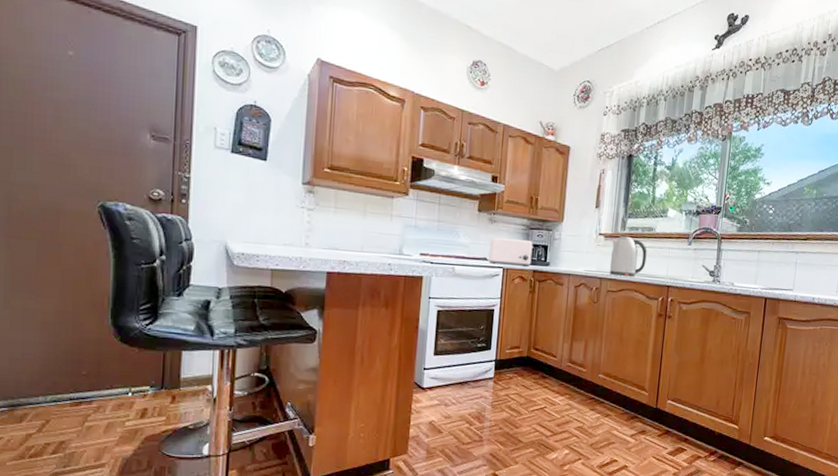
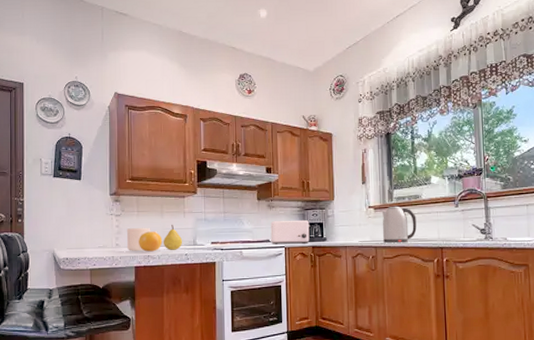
mug: none [319,226,357,255] -> present [126,228,157,251]
fruit: none [333,232,363,257] -> present [139,231,163,252]
fruit: none [362,227,387,259] -> present [163,224,183,251]

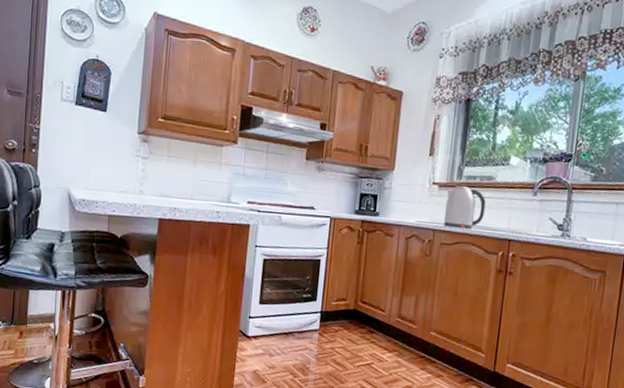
mug: present [126,228,157,251] -> none [152,174,187,202]
fruit: present [139,231,163,252] -> none [165,180,193,204]
fruit: present [163,224,183,251] -> none [192,175,216,206]
toaster: present [270,220,311,245] -> none [315,185,363,217]

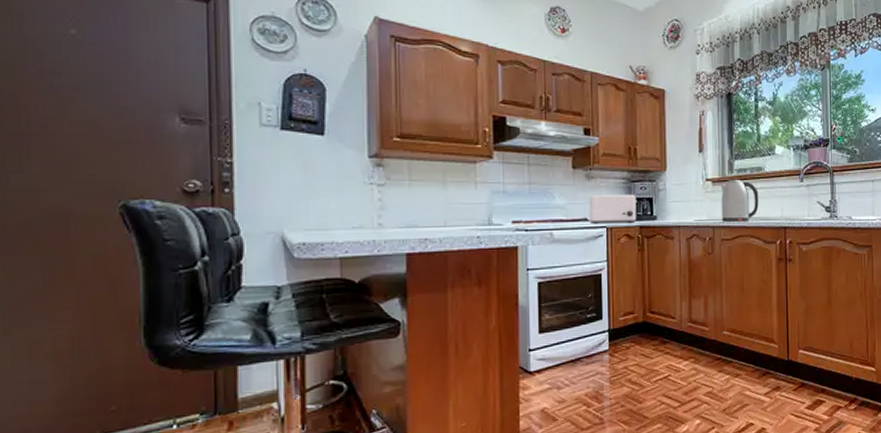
toaster: none [315,185,363,217] -> present [589,194,638,225]

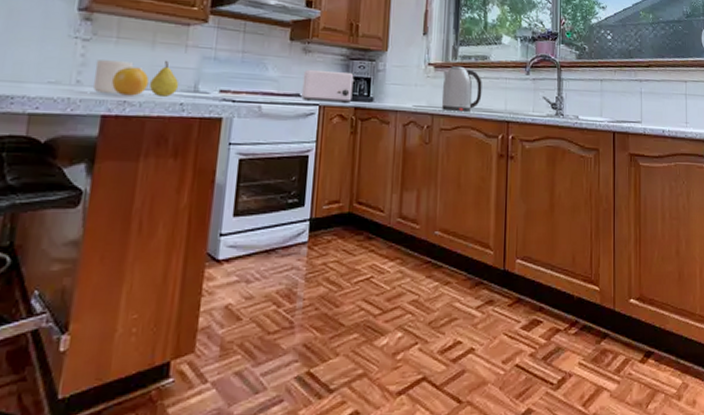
mug: none [393,202,437,233] -> present [93,60,142,94]
fruit: none [411,207,446,234] -> present [112,66,150,96]
fruit: none [445,197,474,233] -> present [149,60,179,98]

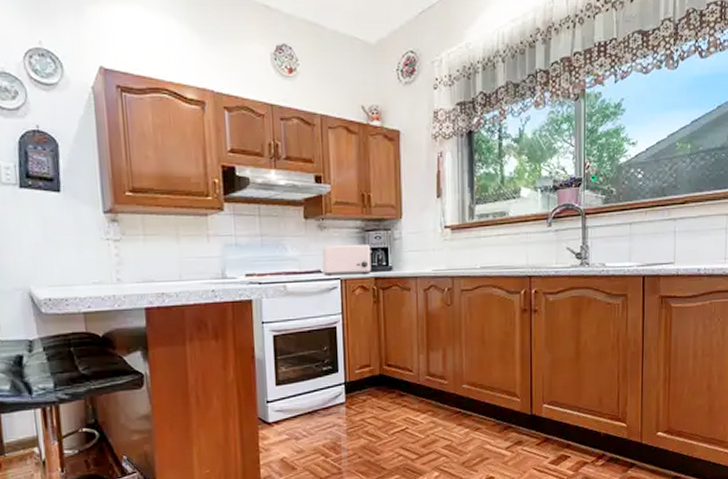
mug: present [93,60,142,94] -> none [130,257,172,288]
fruit: present [112,66,150,96] -> none [148,261,181,288]
fruit: present [149,60,179,98] -> none [180,251,208,287]
kettle: present [441,65,482,113] -> none [460,225,502,273]

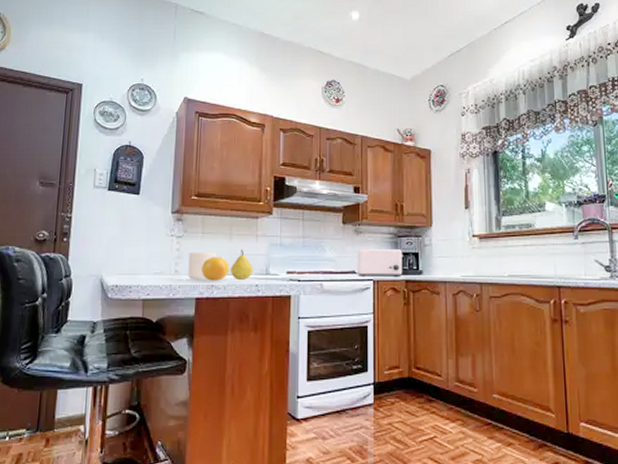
mug: none [130,257,172,288] -> present [187,252,224,279]
fruit: none [148,261,181,288] -> present [202,257,230,281]
fruit: none [180,251,208,287] -> present [230,249,254,281]

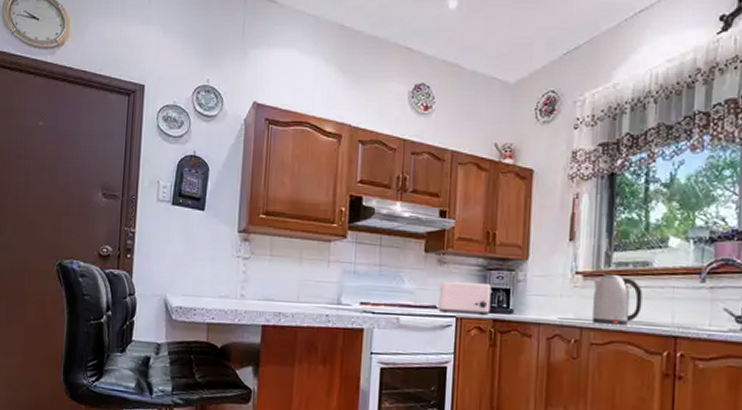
mug: present [187,252,224,279] -> none [254,276,292,306]
fruit: present [202,257,230,281] -> none [269,281,299,308]
fruit: present [230,249,254,281] -> none [298,275,324,310]
kettle: none [488,235,529,280] -> present [591,273,643,327]

